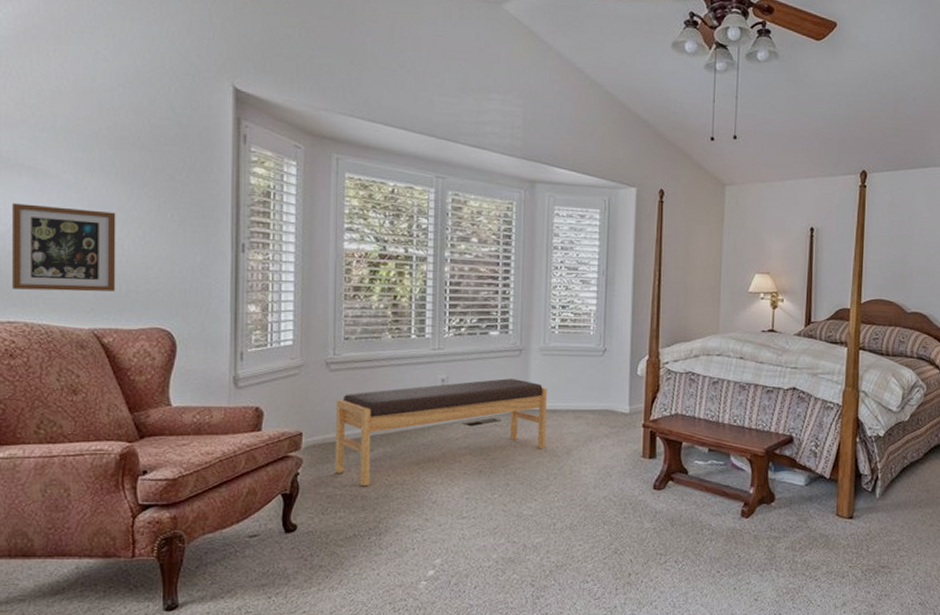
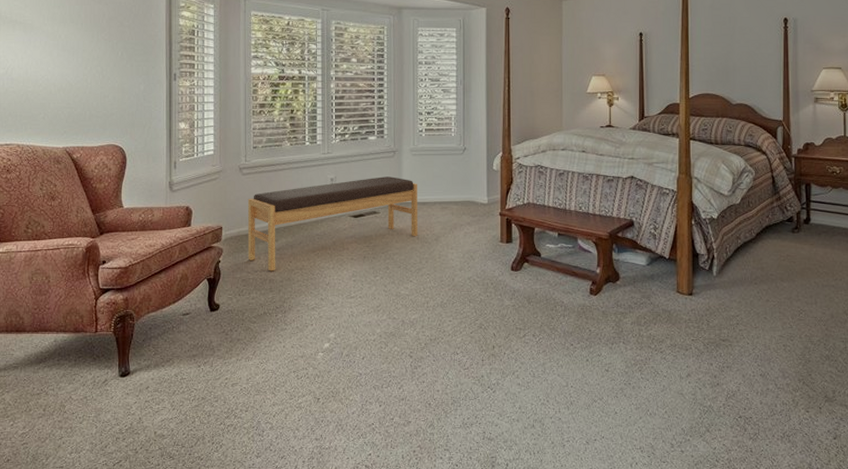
picture frame: present [12,203,116,292] -> none [9,51,82,118]

